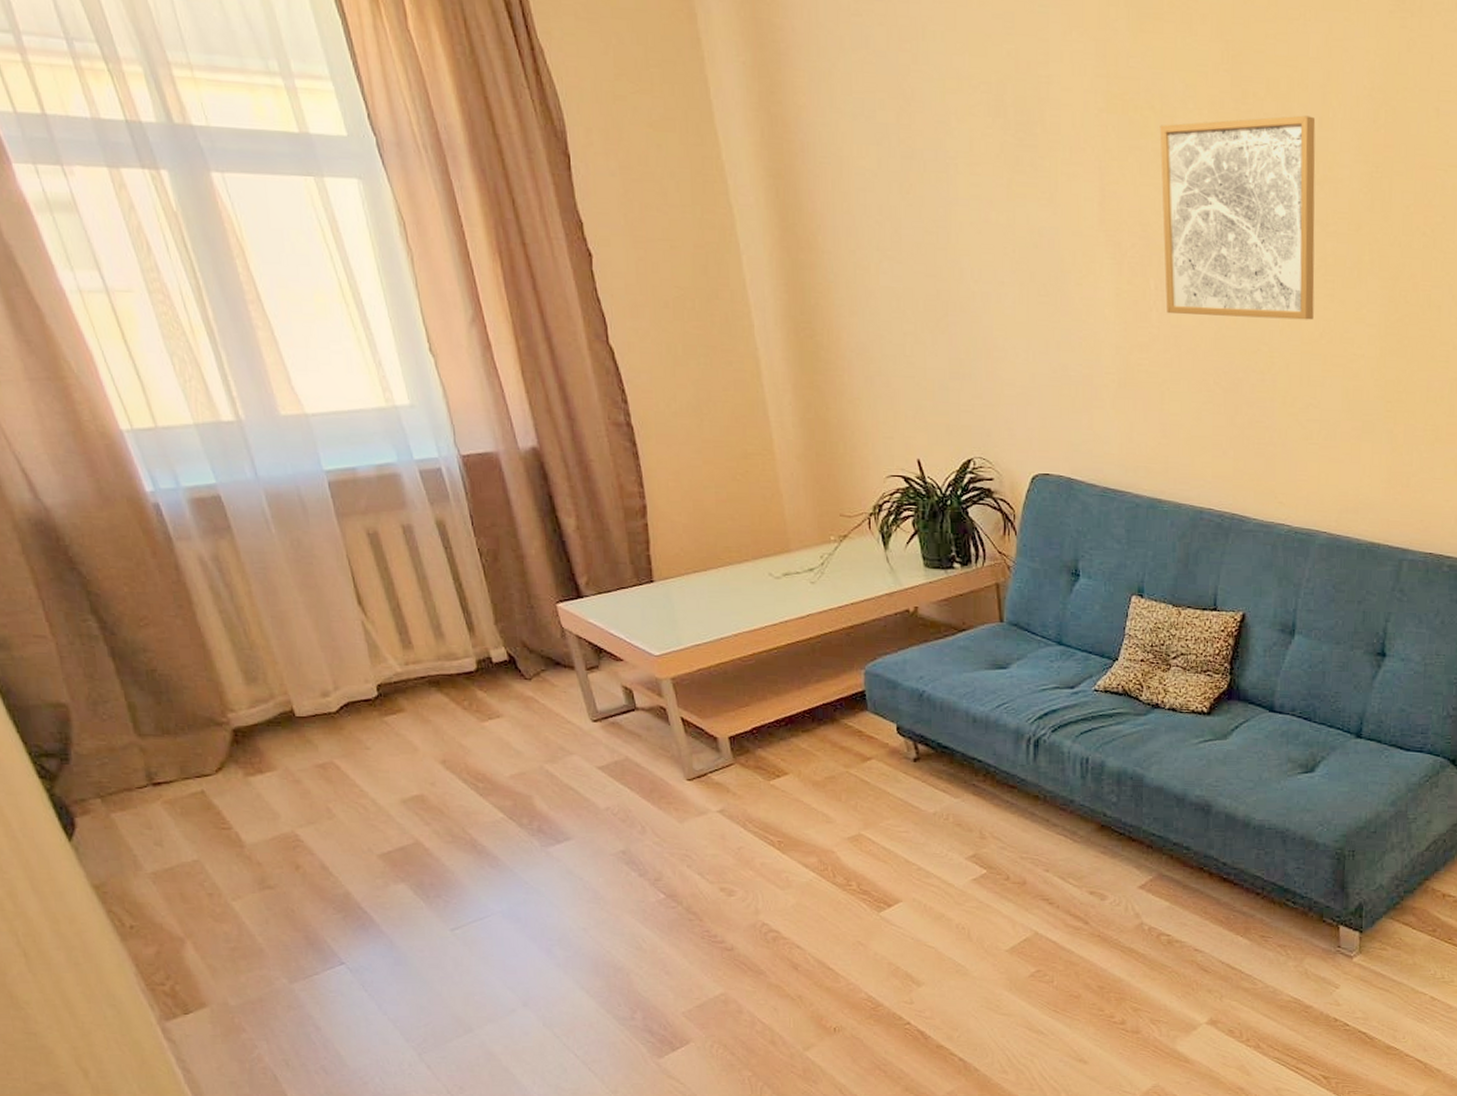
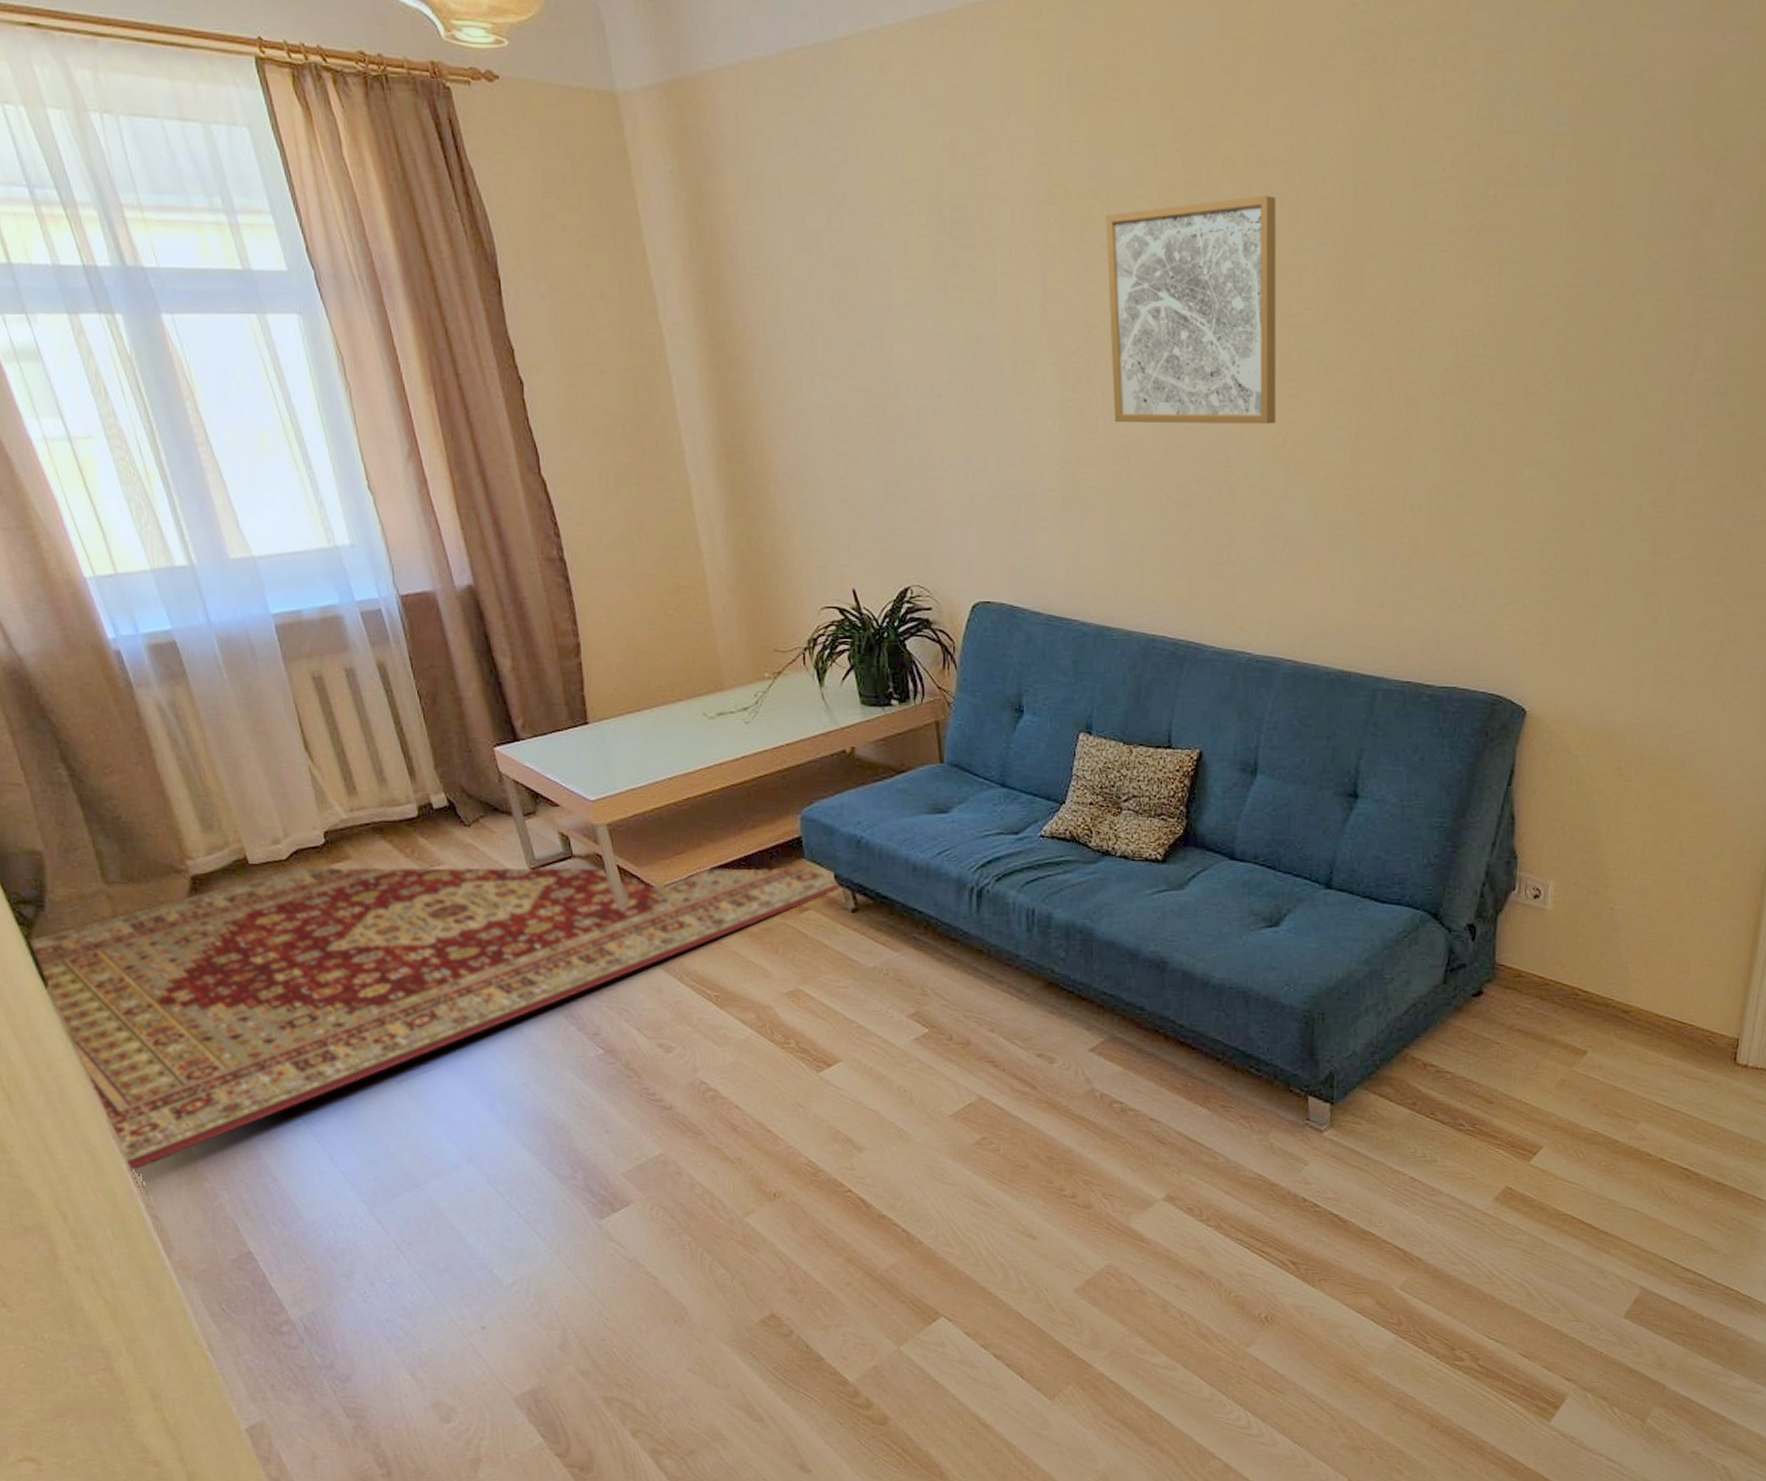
rug: none [49,719,903,1026] -> present [27,867,841,1172]

